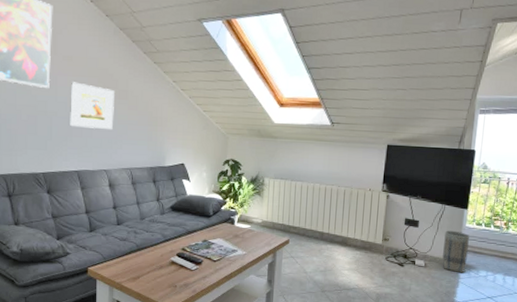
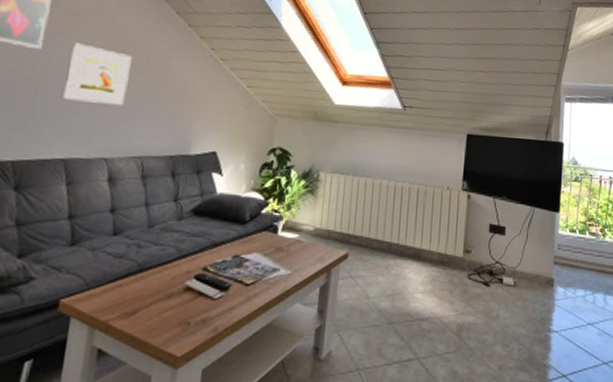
basket: present [442,230,469,273] -> none [534,238,563,293]

